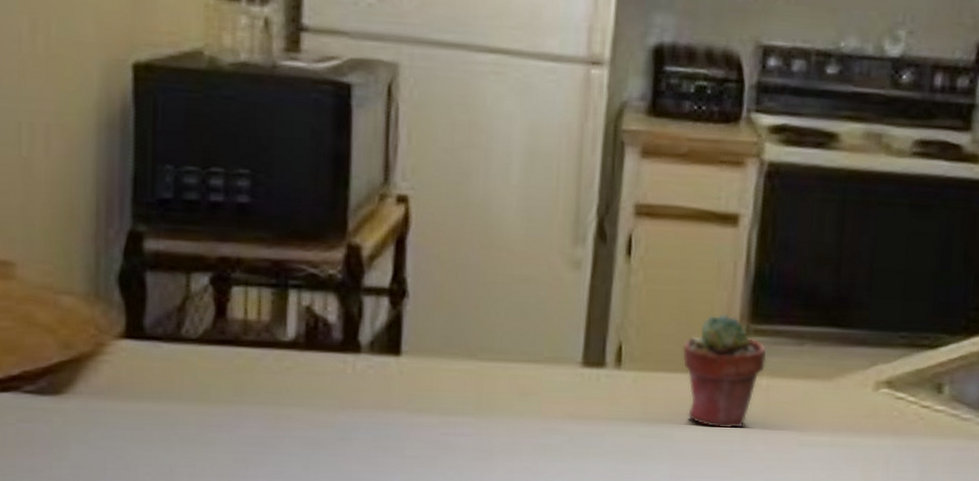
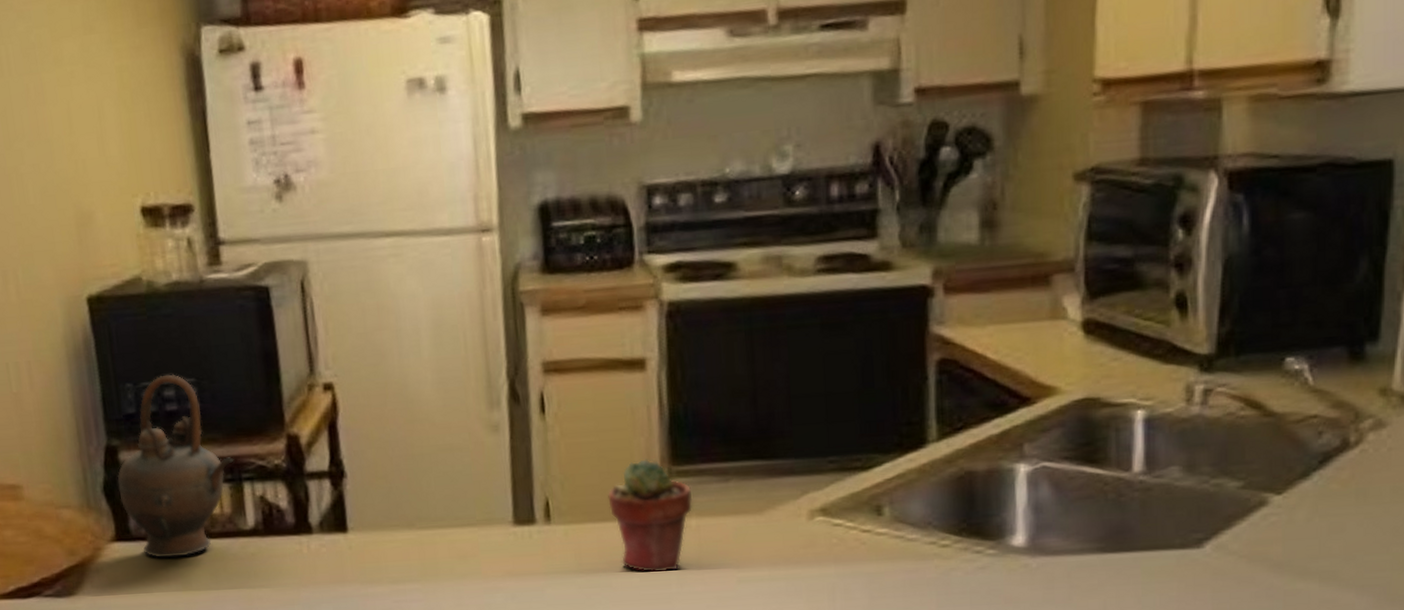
teapot: none [137,161,282,363] -> present [117,374,234,558]

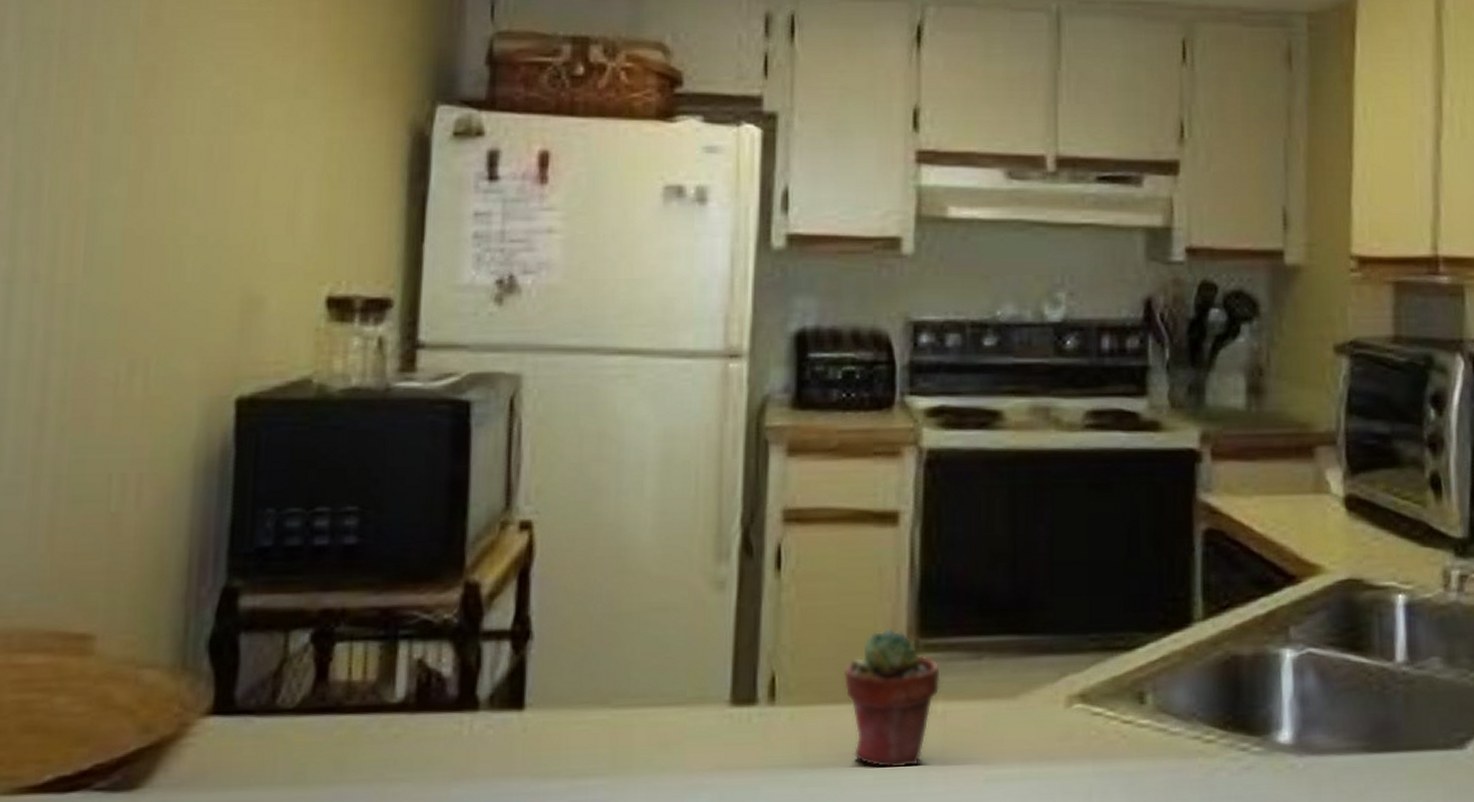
teapot: present [117,374,234,558] -> none [229,500,392,739]

